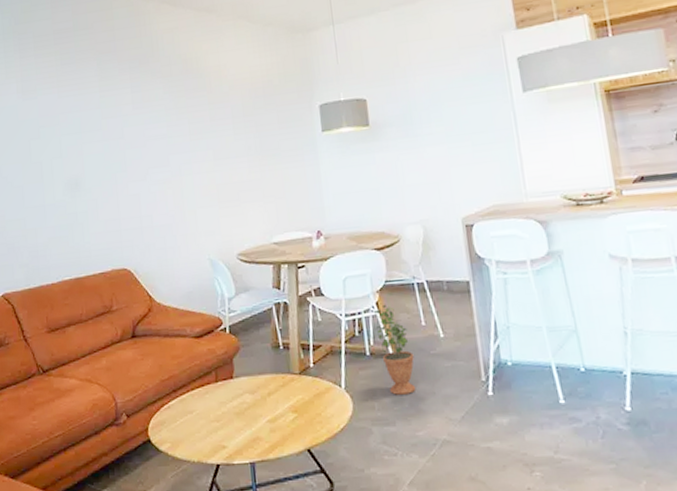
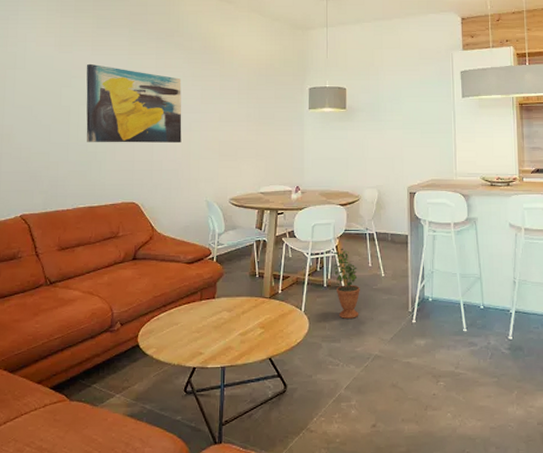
wall art: none [54,108,172,202] -> present [86,63,182,143]

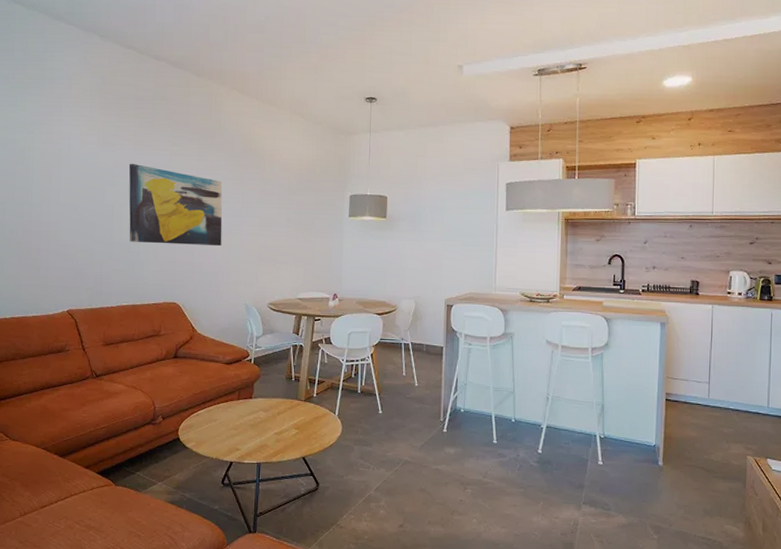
potted plant: present [333,248,360,319] -> none [368,356,393,425]

